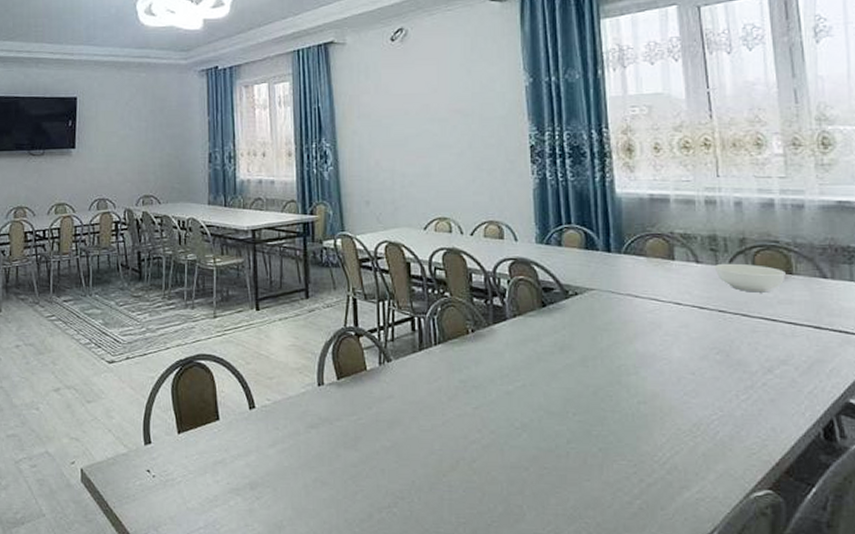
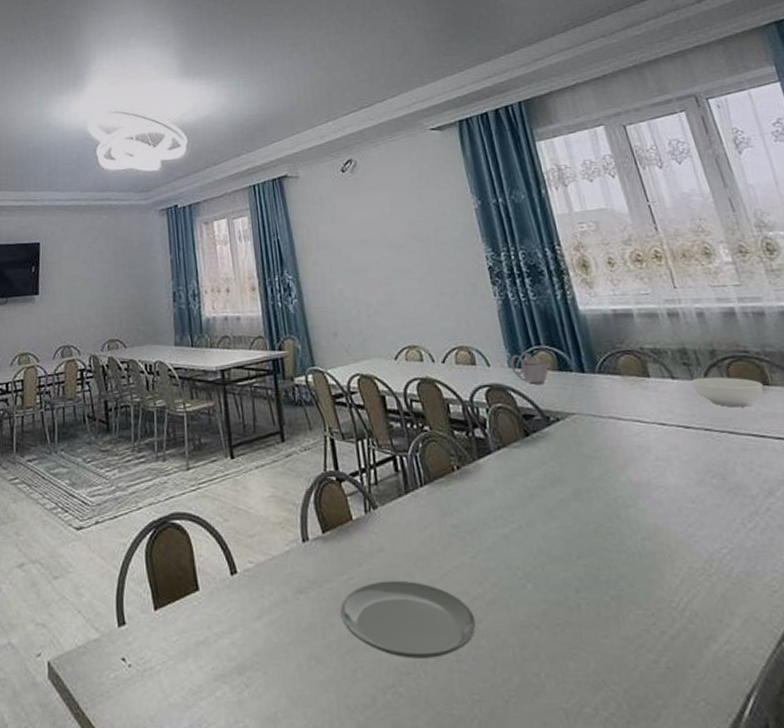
plate: none [348,422,470,487] -> present [340,580,477,659]
teapot: none [539,230,578,260] -> present [510,352,551,384]

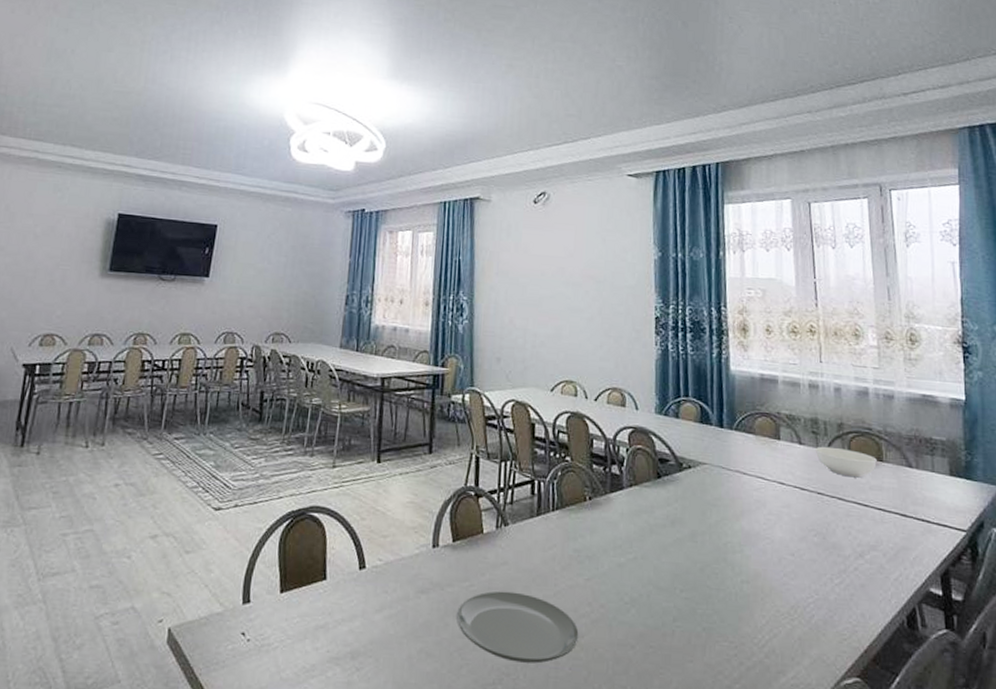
teapot: present [510,352,551,384] -> none [658,401,694,433]

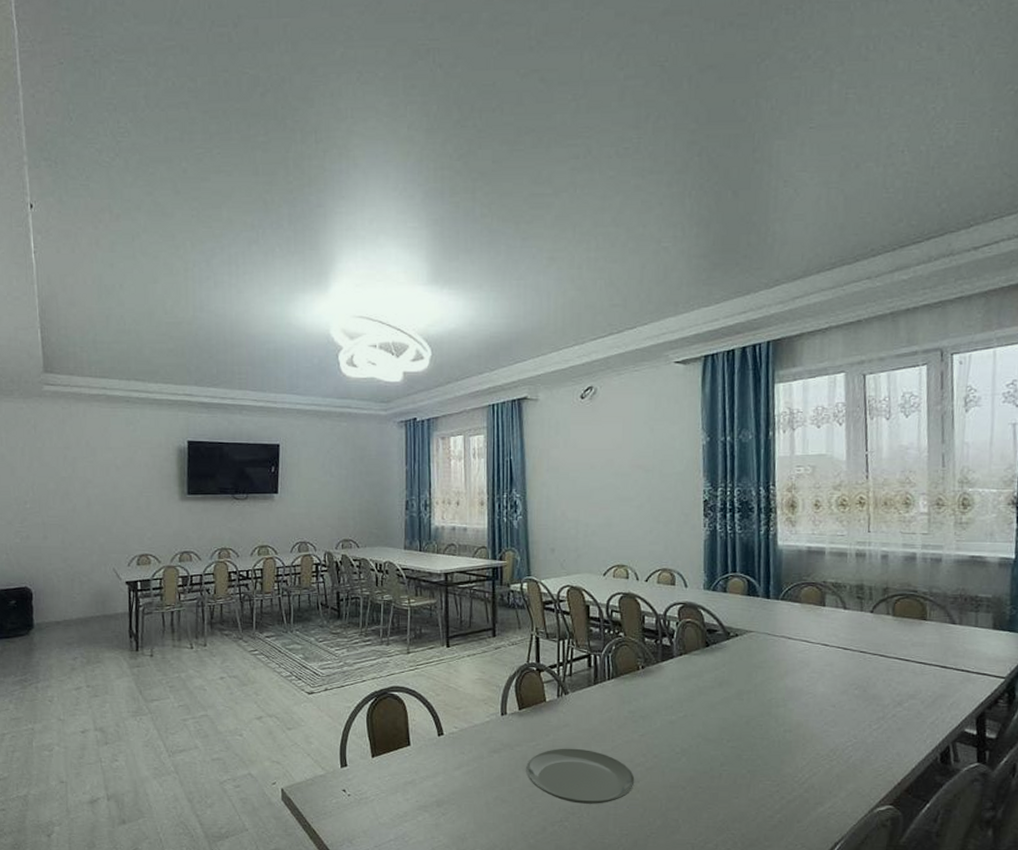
bowl: present [815,446,877,478] -> none [859,609,921,636]

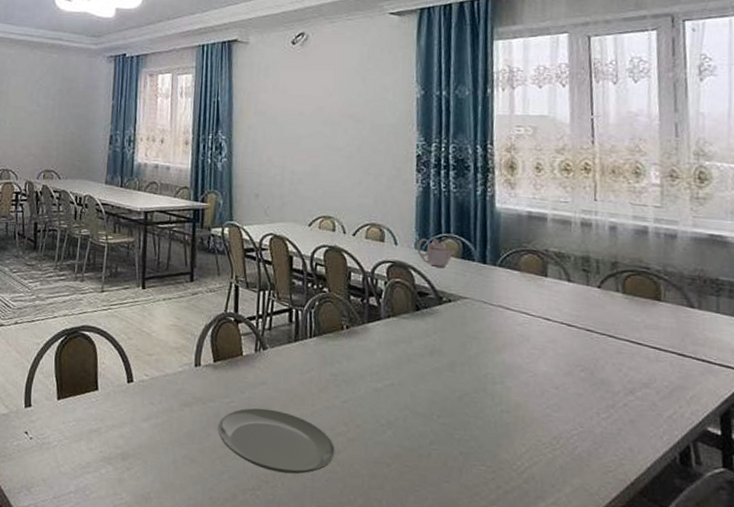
teapot: none [706,577,741,605] -> present [417,237,455,268]

